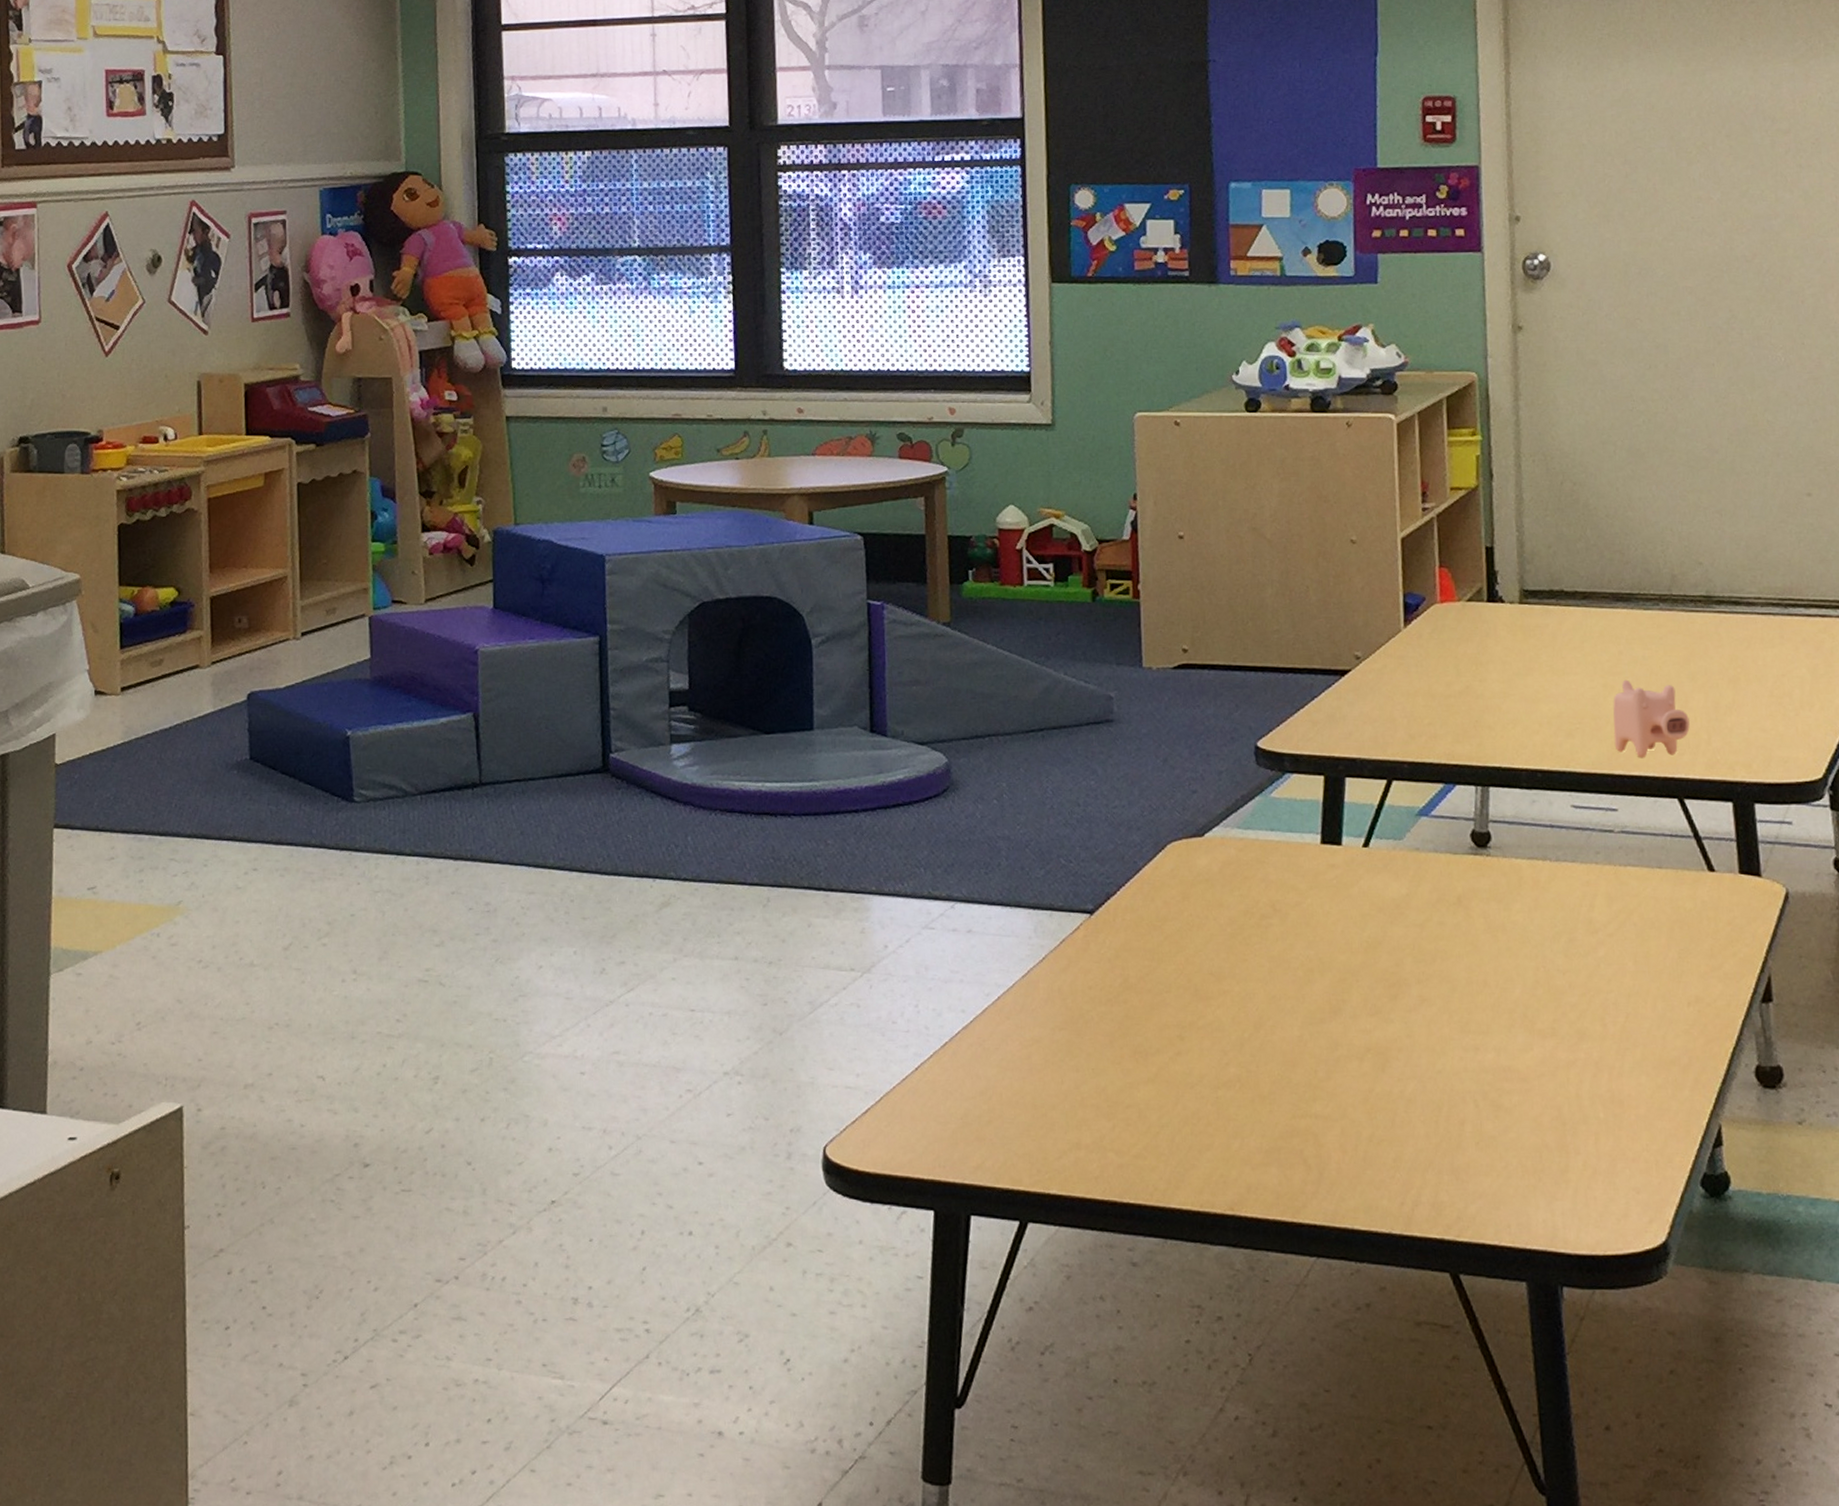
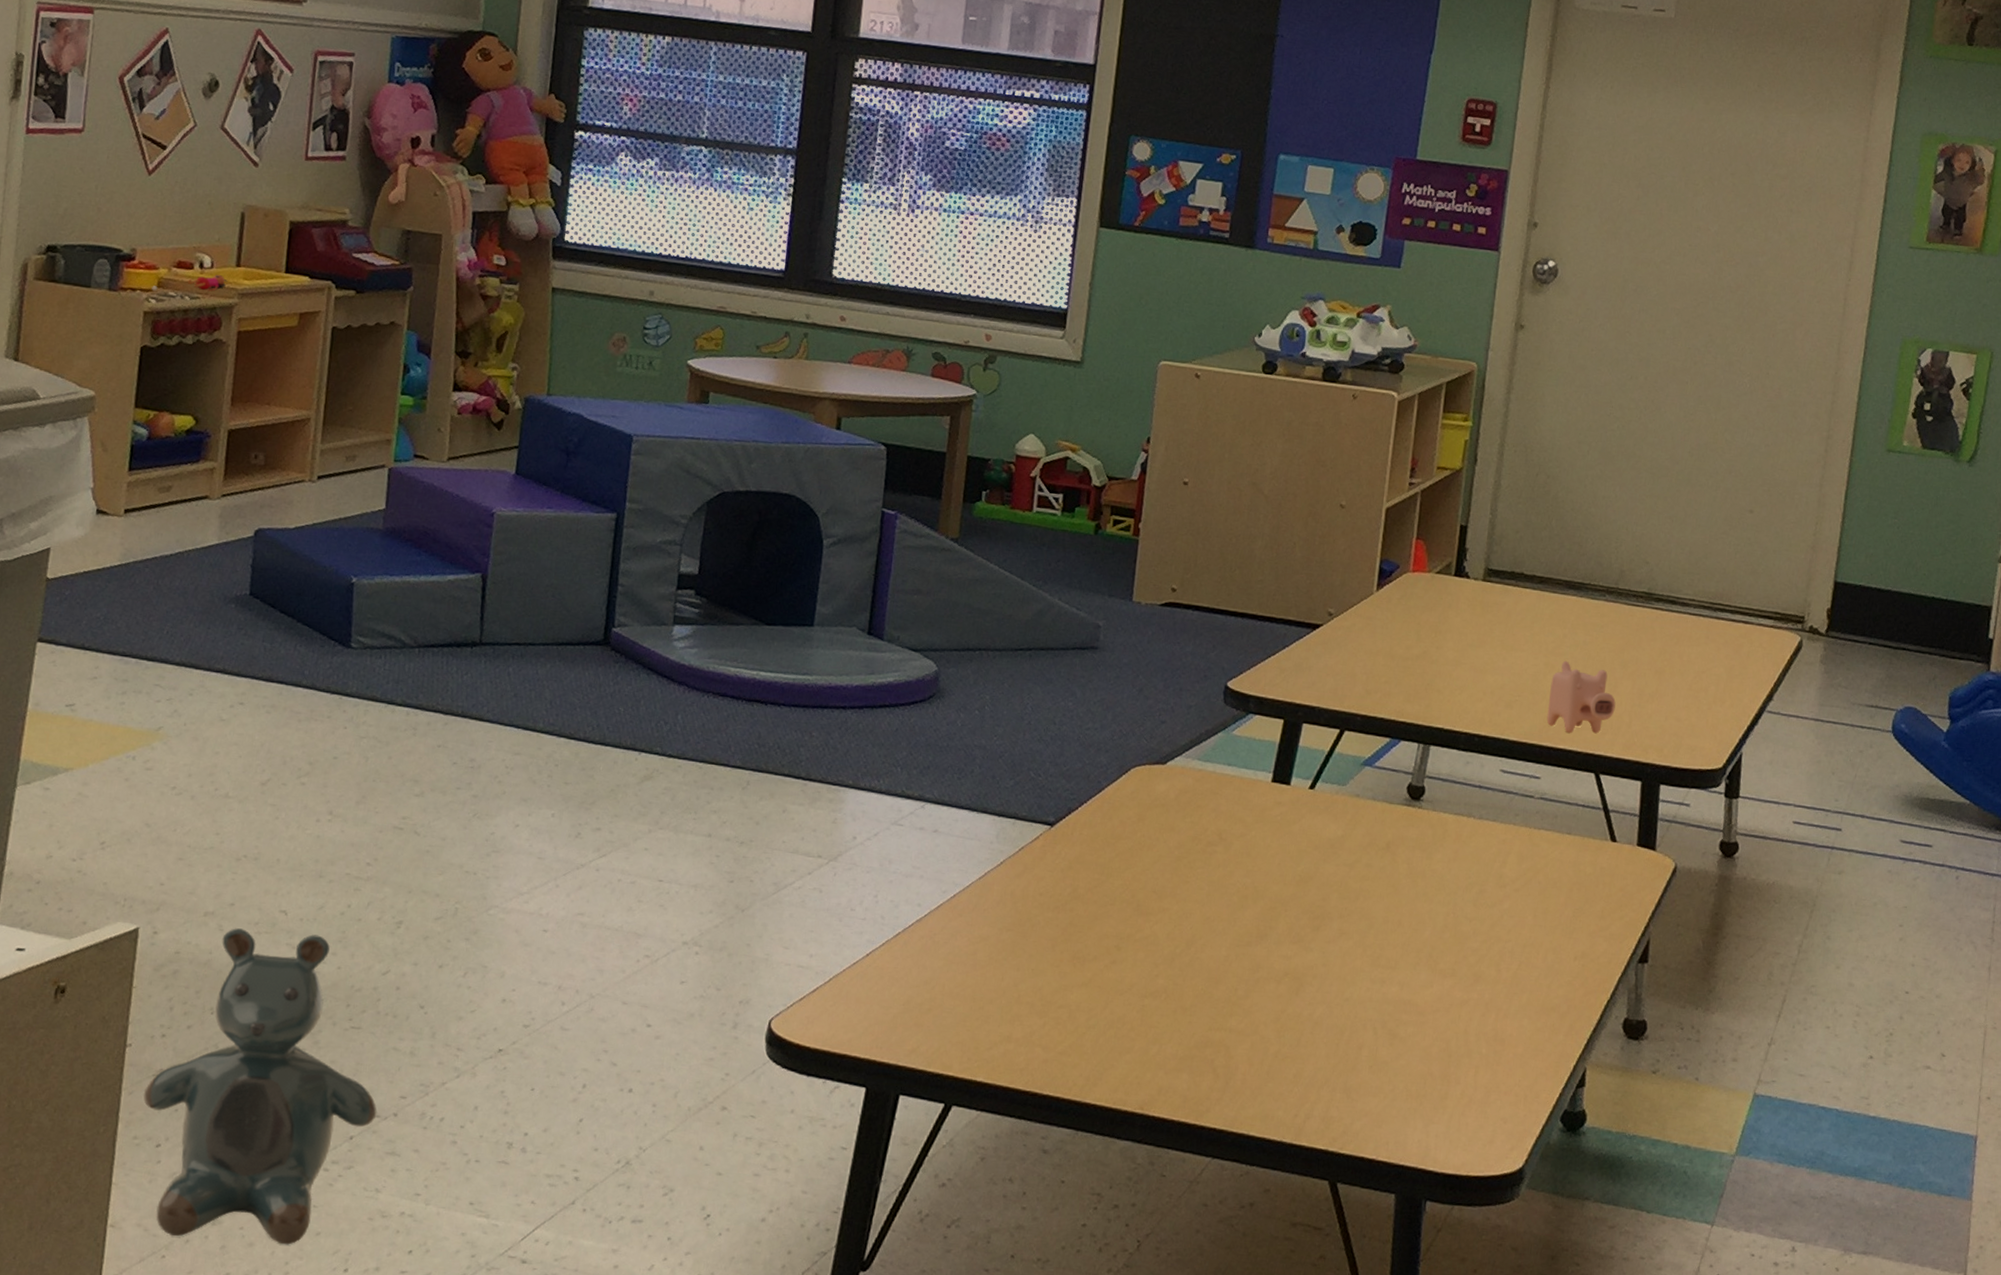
doll: none [121,444,192,470] -> present [151,274,228,292]
stuffed animal: none [206,1098,438,1422] -> present [143,928,377,1245]

